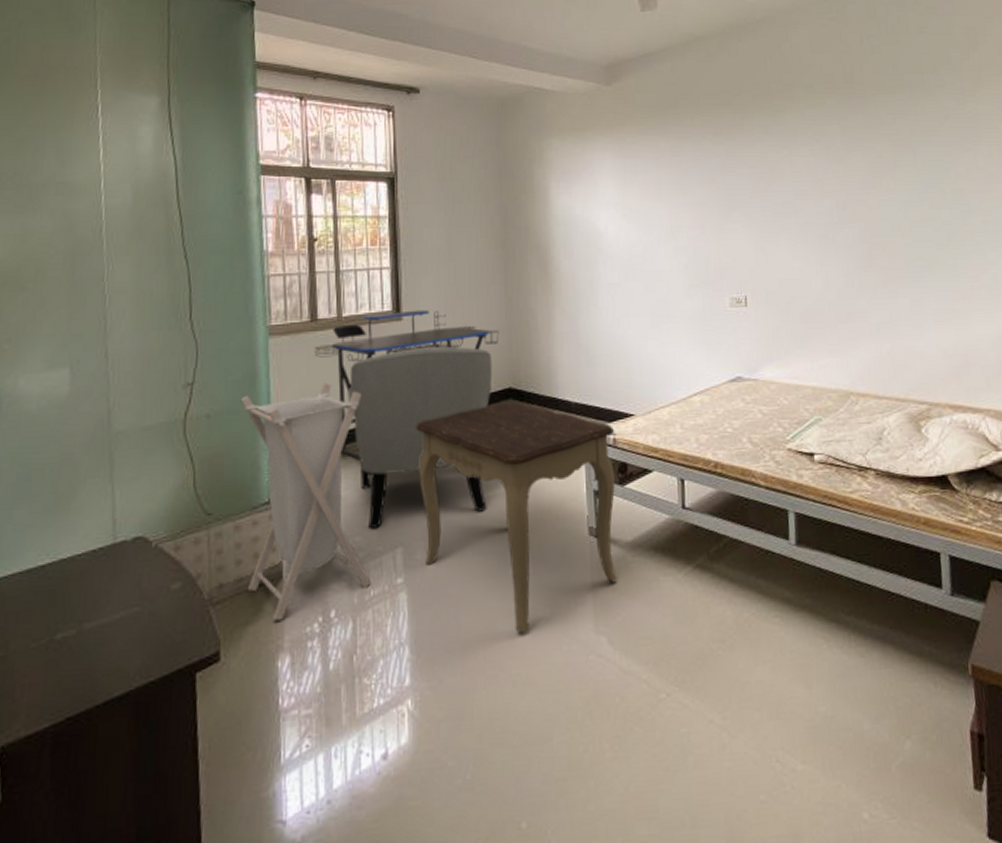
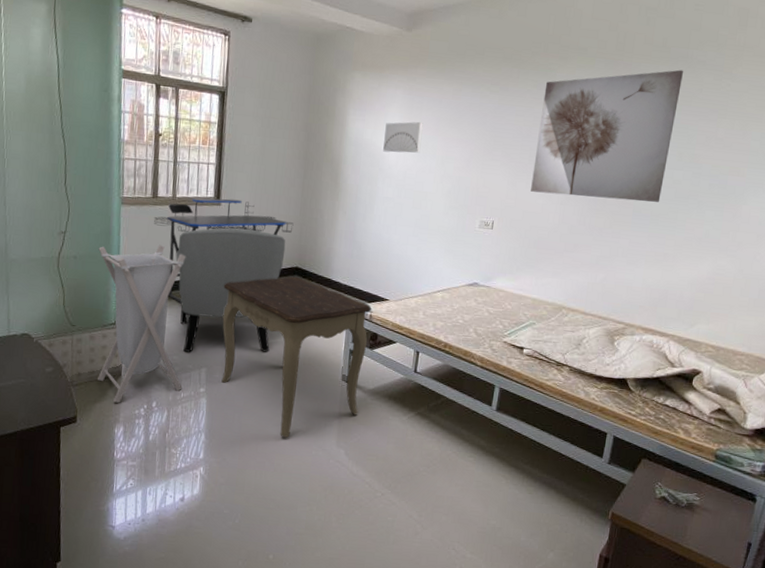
wall art: none [597,187,644,228] -> present [383,121,423,153]
wall art: none [775,97,933,255] -> present [531,70,683,202]

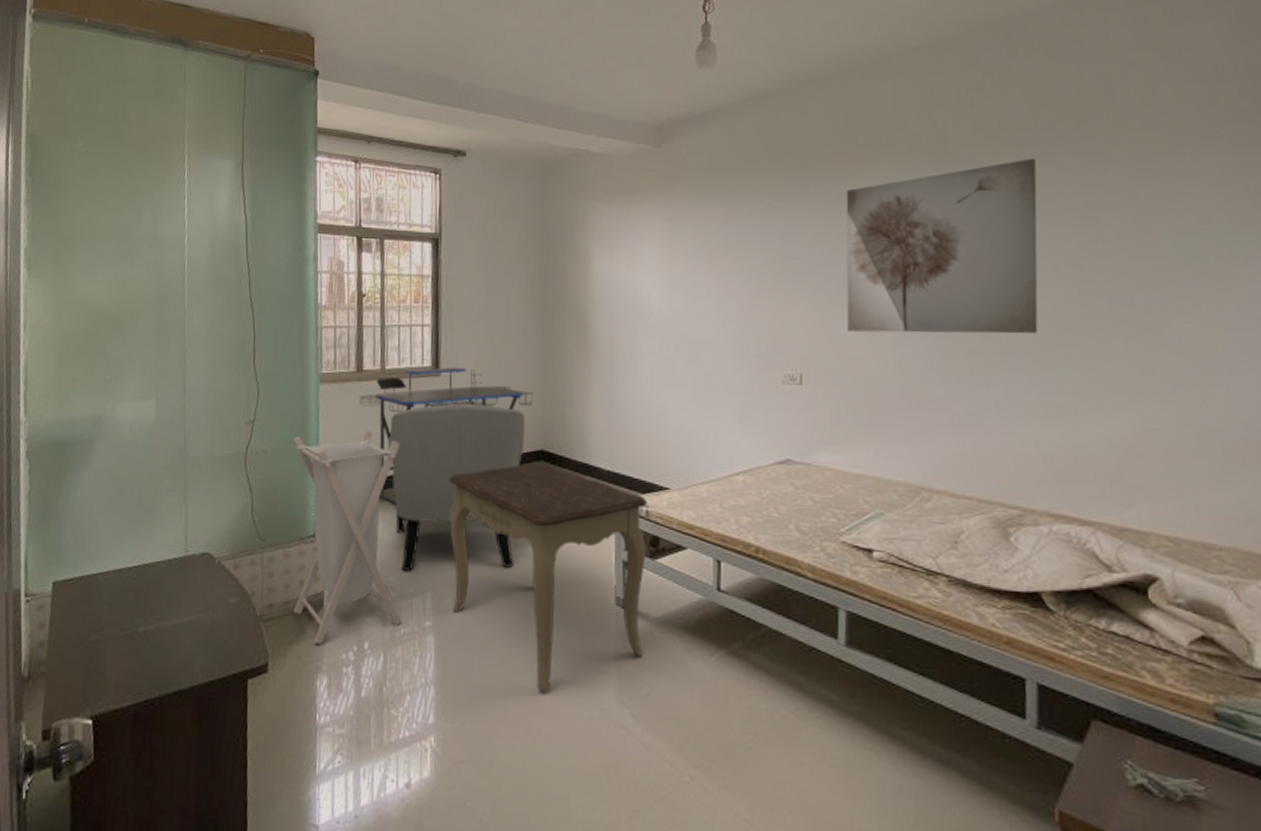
wall art: present [383,121,423,153] -> none [641,253,690,295]

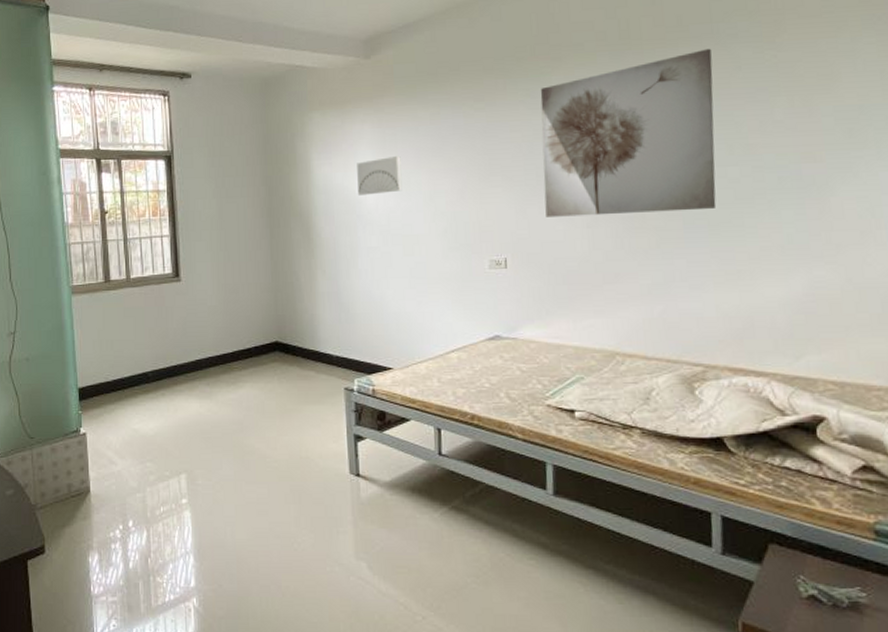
laundry hamper: present [293,430,402,644] -> none [52,334,161,526]
desk: present [359,367,534,504] -> none [109,272,266,398]
chair: present [387,403,526,571] -> none [137,304,261,456]
side table: present [449,462,647,691] -> none [194,353,376,552]
wall art: none [641,253,690,295] -> present [357,155,403,196]

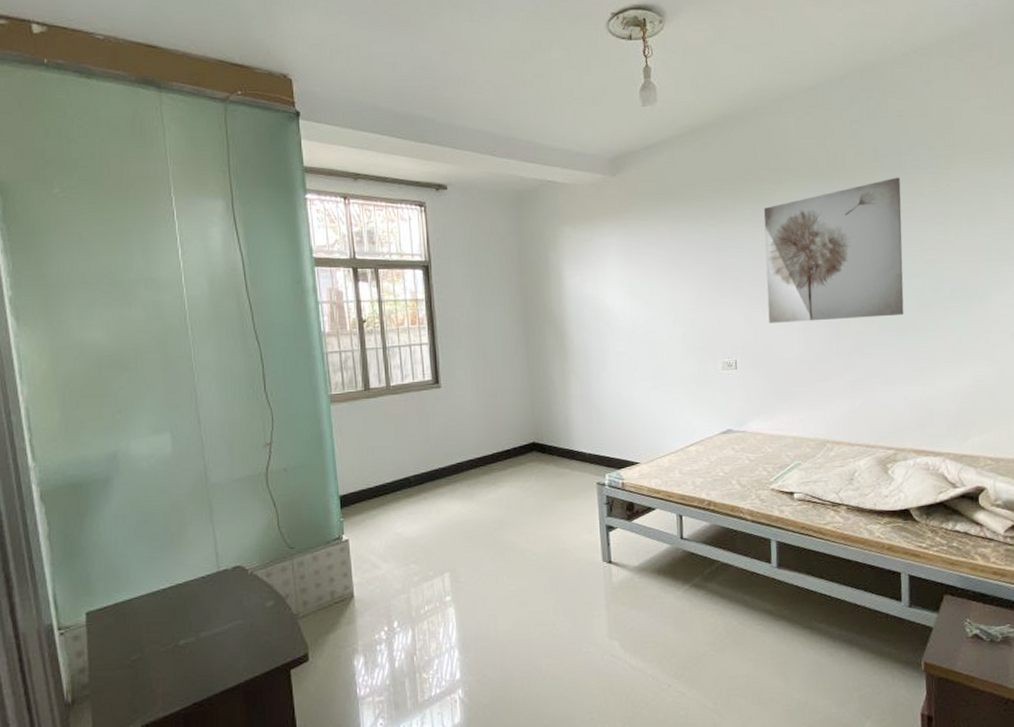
wall art: present [357,155,403,196] -> none [605,267,646,304]

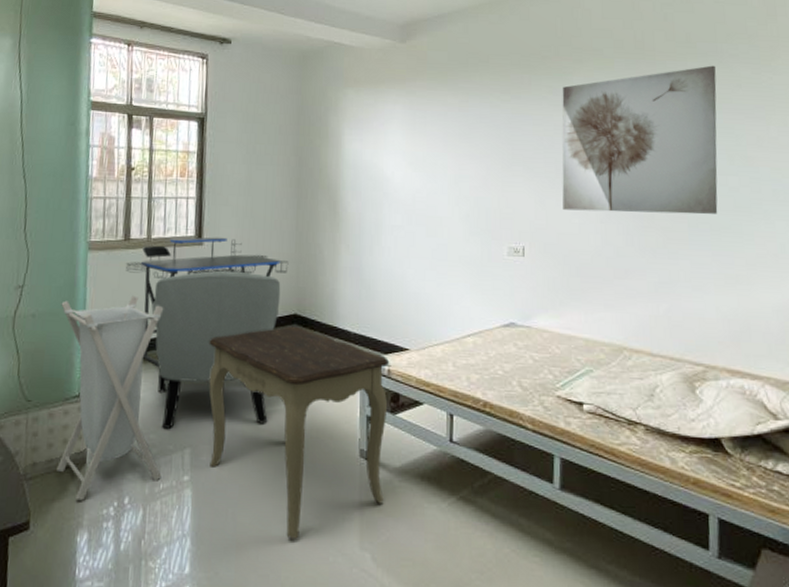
laundry hamper: none [311,441,425,630] -> present [57,295,164,501]
desk: none [369,378,523,503] -> present [126,237,289,365]
chair: none [398,408,519,558] -> present [151,270,281,428]
side table: none [456,453,627,638] -> present [208,326,389,539]

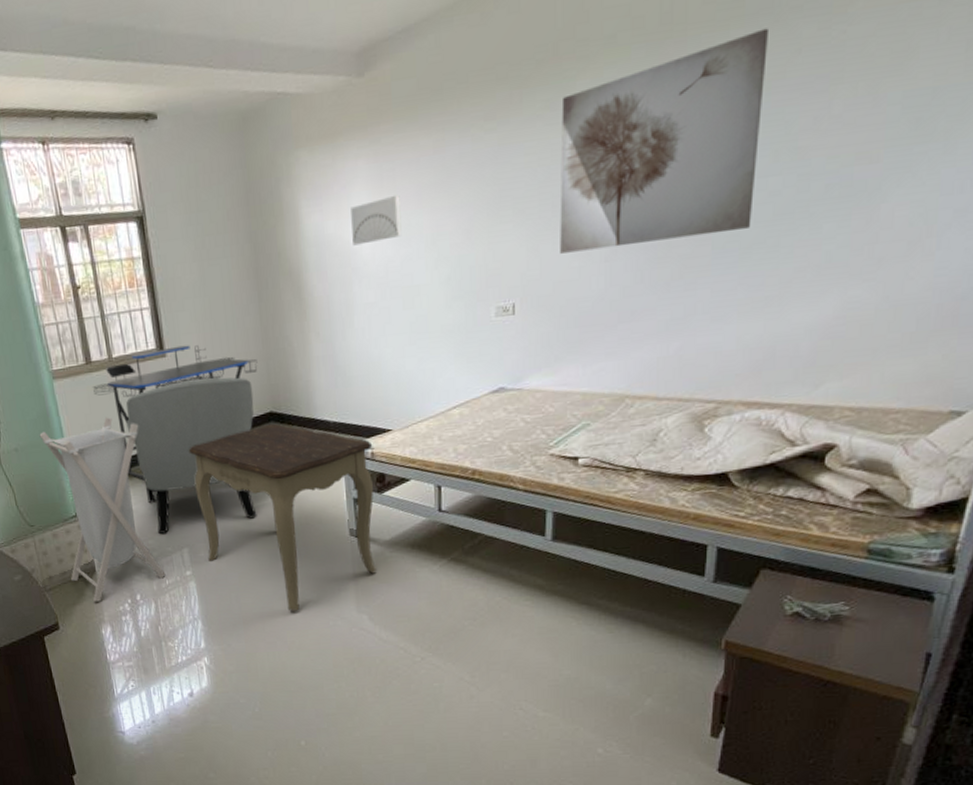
wall art: none [386,138,429,174] -> present [351,194,402,246]

